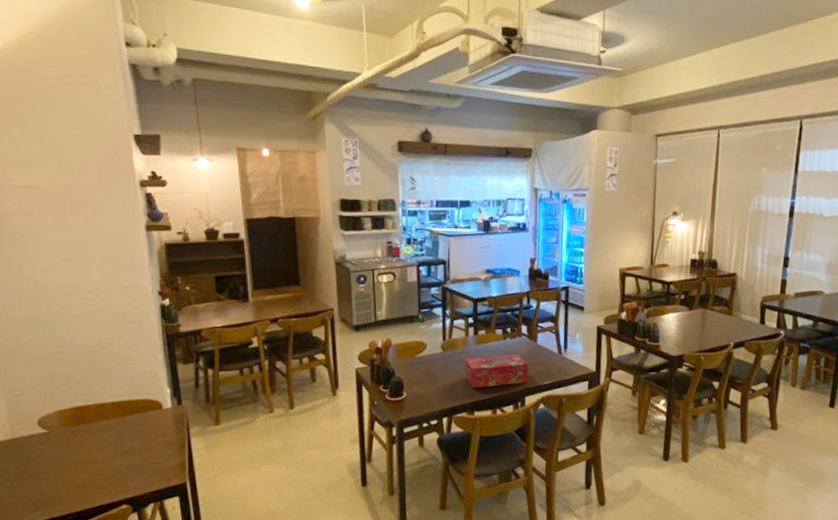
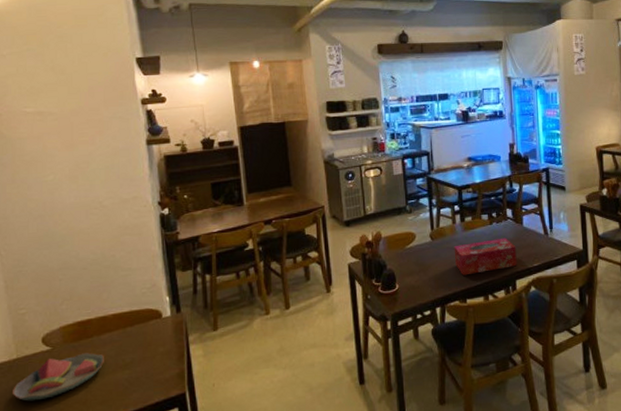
dish: none [8,438,103,481] -> present [11,353,104,401]

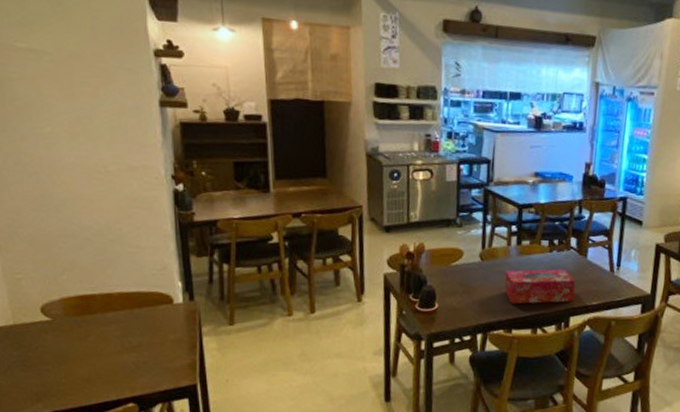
dish: present [11,353,104,401] -> none [9,329,109,371]

